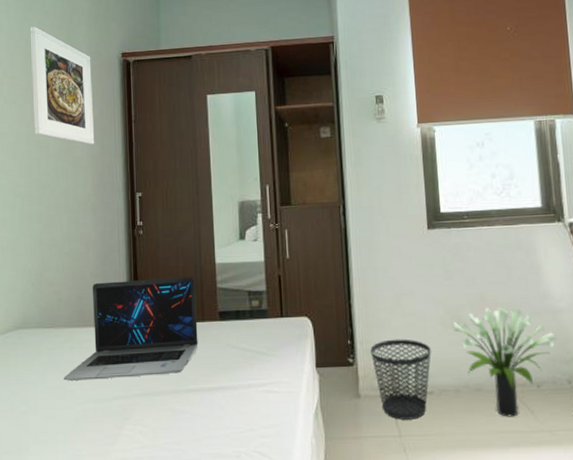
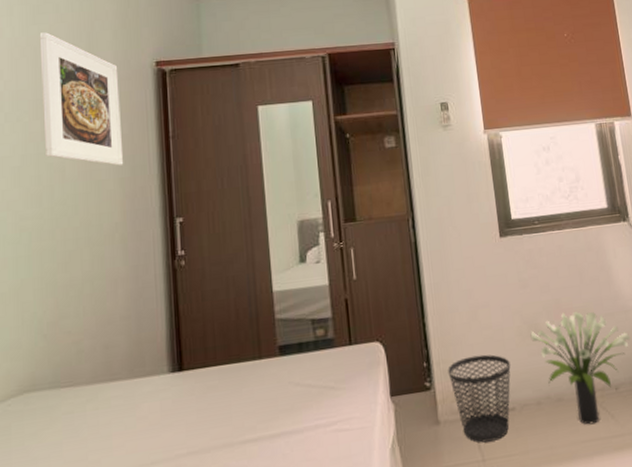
laptop: present [64,277,198,381] -> none [86,309,255,450]

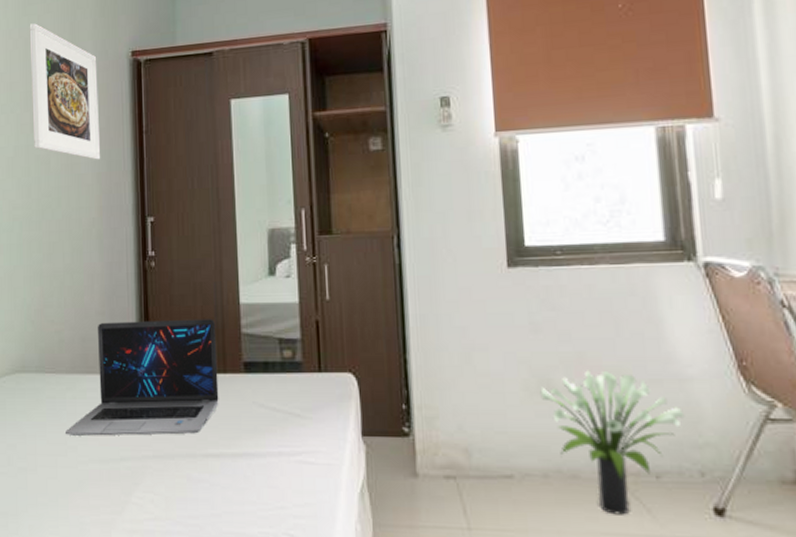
laptop: none [86,309,255,450] -> present [66,319,219,436]
wastebasket: present [448,354,511,443] -> none [431,406,511,509]

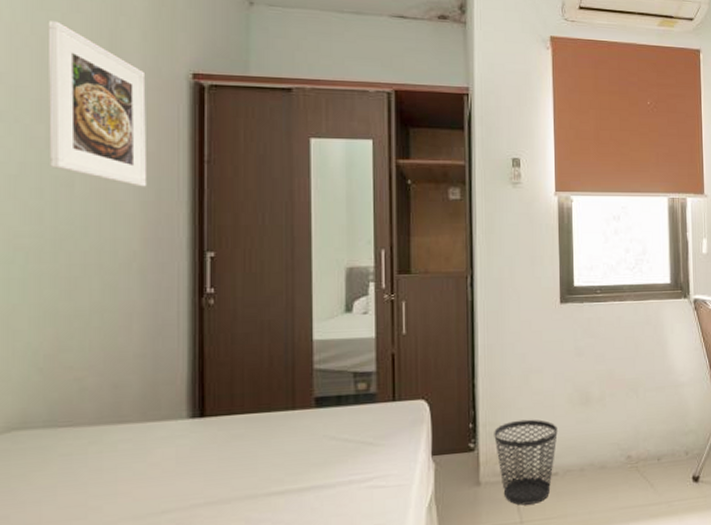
laptop: present [66,319,219,436] -> none [86,356,286,495]
wastebasket: none [431,406,511,509] -> present [494,419,558,505]
potted plant: present [540,370,685,515] -> none [580,383,678,493]

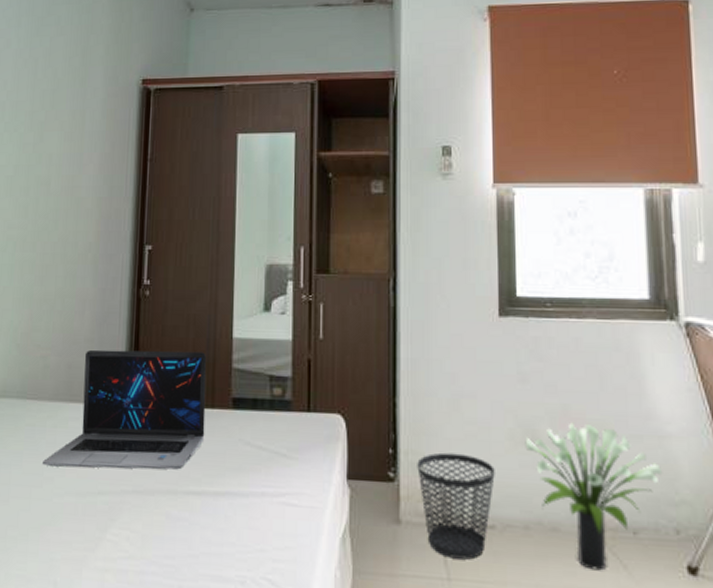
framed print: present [47,21,148,187] -> none [35,44,107,184]
laptop: none [86,356,286,495] -> present [43,349,207,470]
potted plant: none [580,383,678,493] -> present [525,422,663,571]

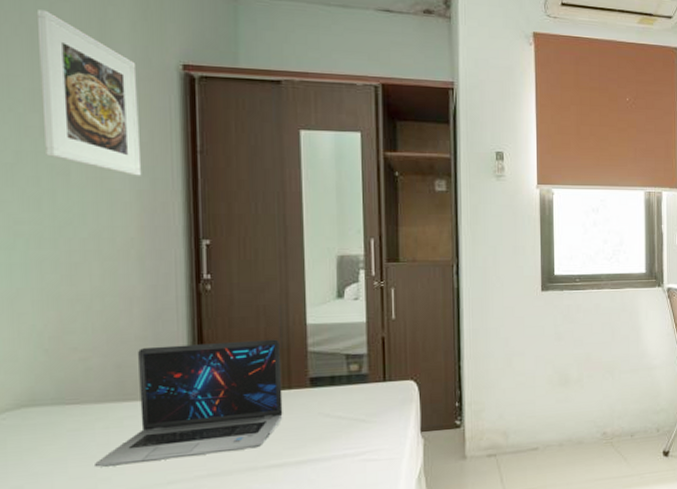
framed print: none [35,44,107,184] -> present [36,9,142,176]
wastebasket: present [417,452,495,560] -> none [479,398,538,477]
potted plant: present [525,422,663,571] -> none [560,365,650,466]

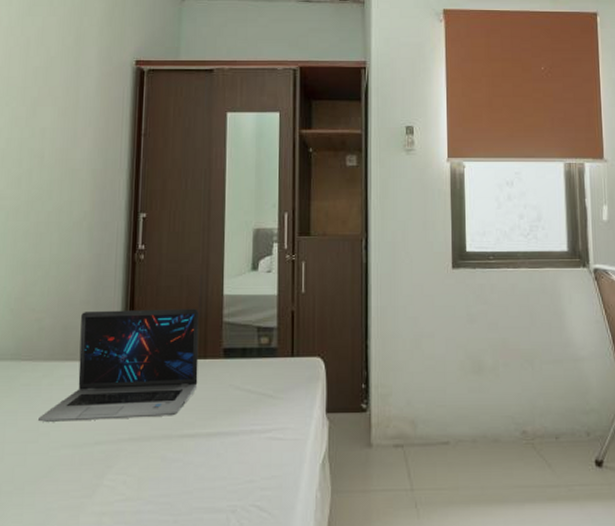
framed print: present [36,9,142,176] -> none [28,24,101,157]

